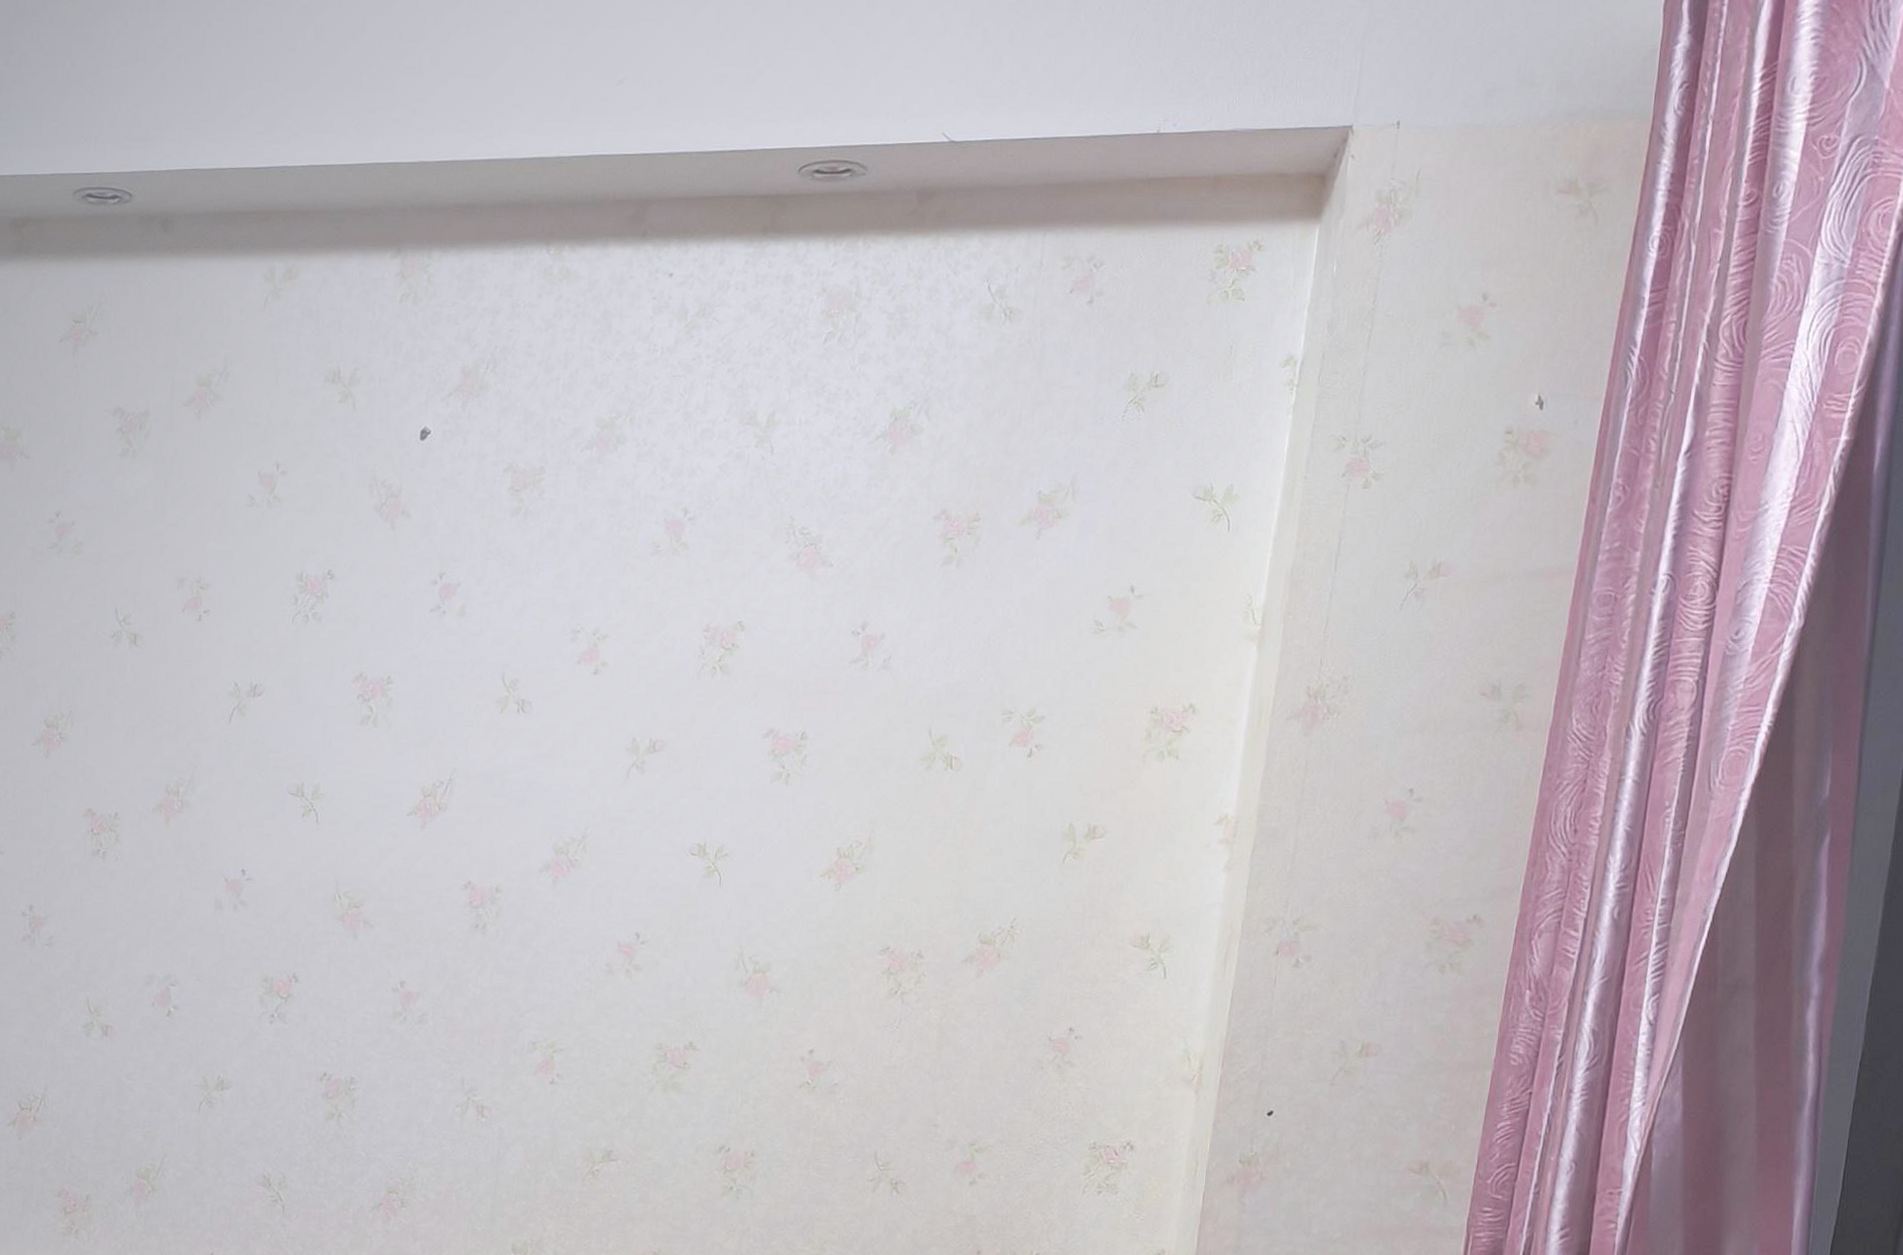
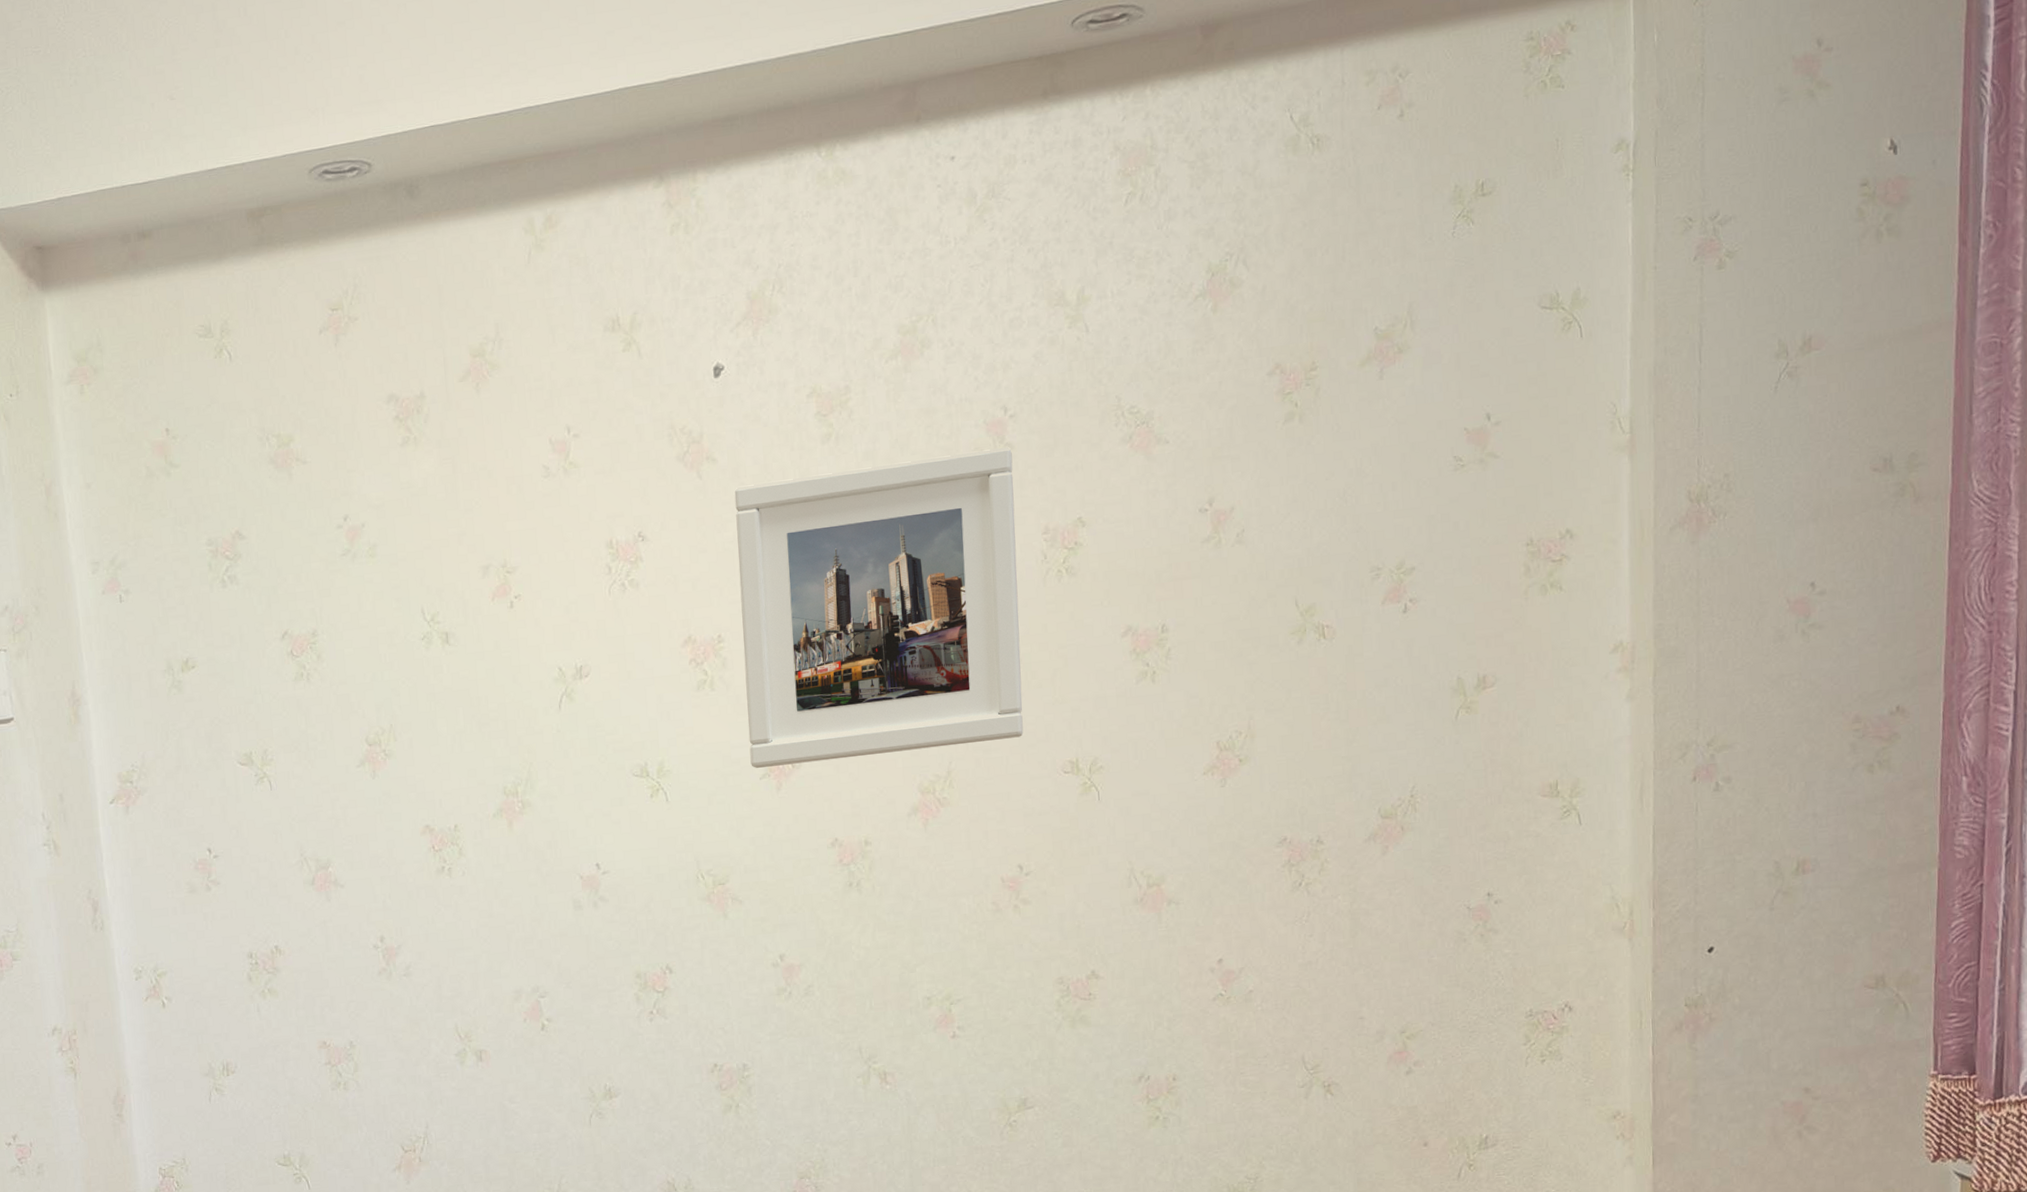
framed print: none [400,543,686,815] -> present [734,447,1024,768]

